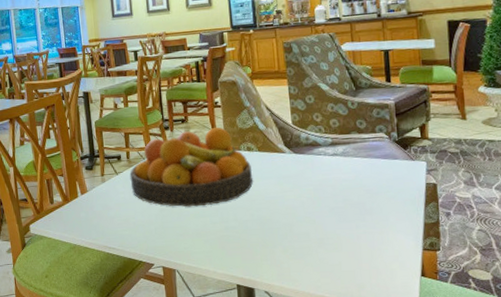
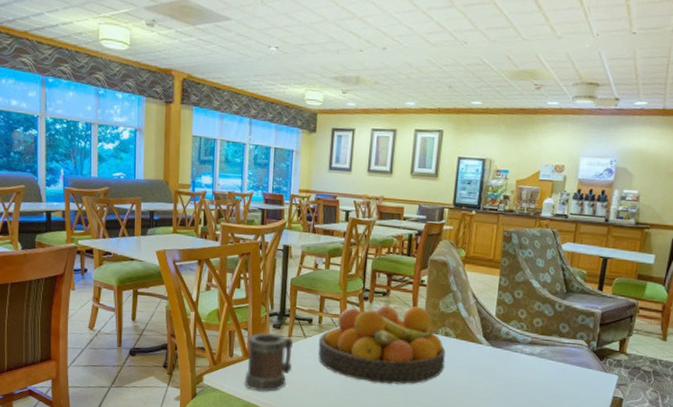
mug: none [64,174,109,233] -> present [244,332,293,392]

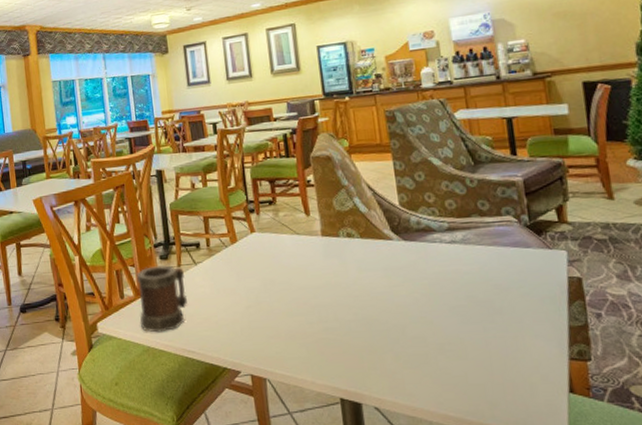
fruit bowl: present [318,305,446,385] -> none [210,209,356,304]

